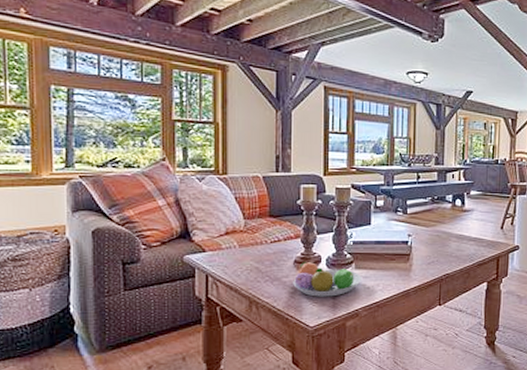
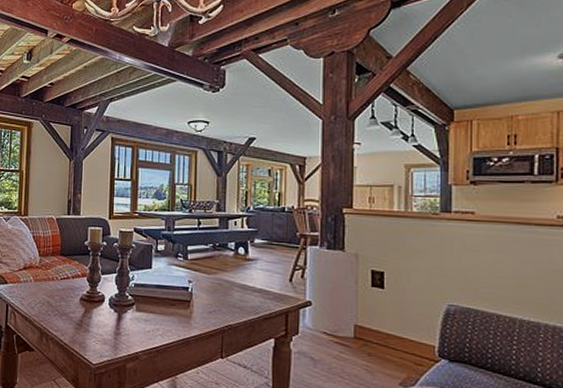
fruit bowl: present [293,262,361,297] -> none [79,300,142,337]

